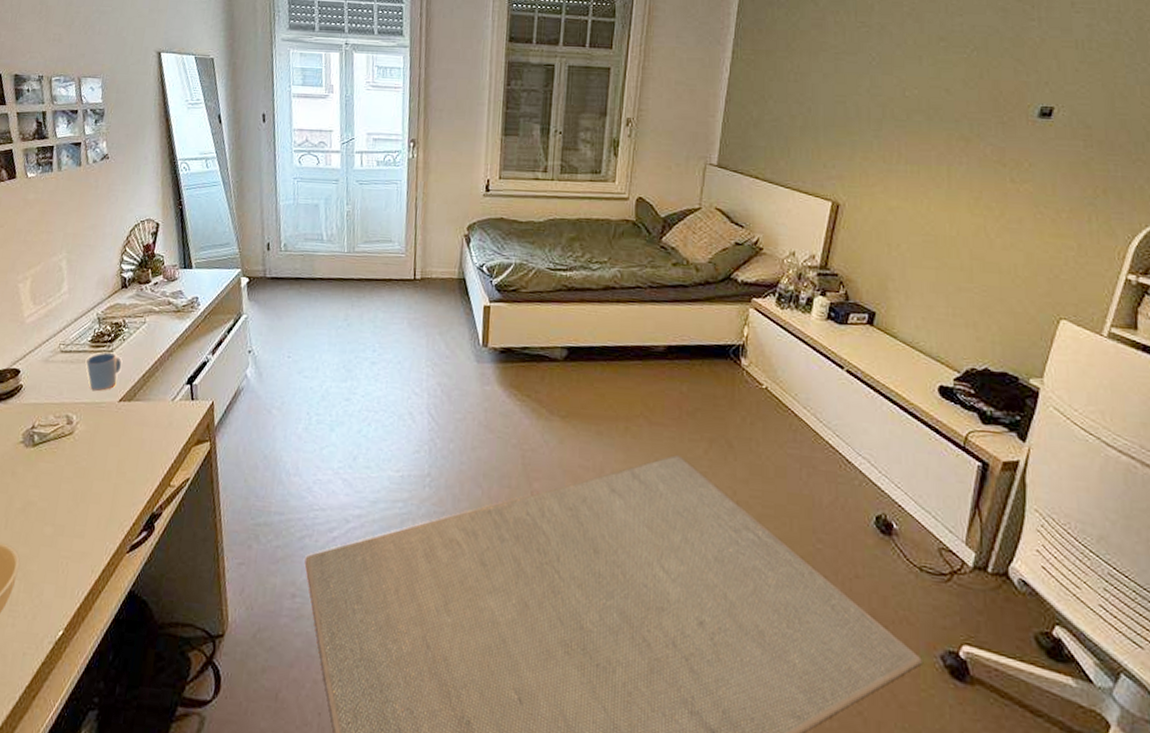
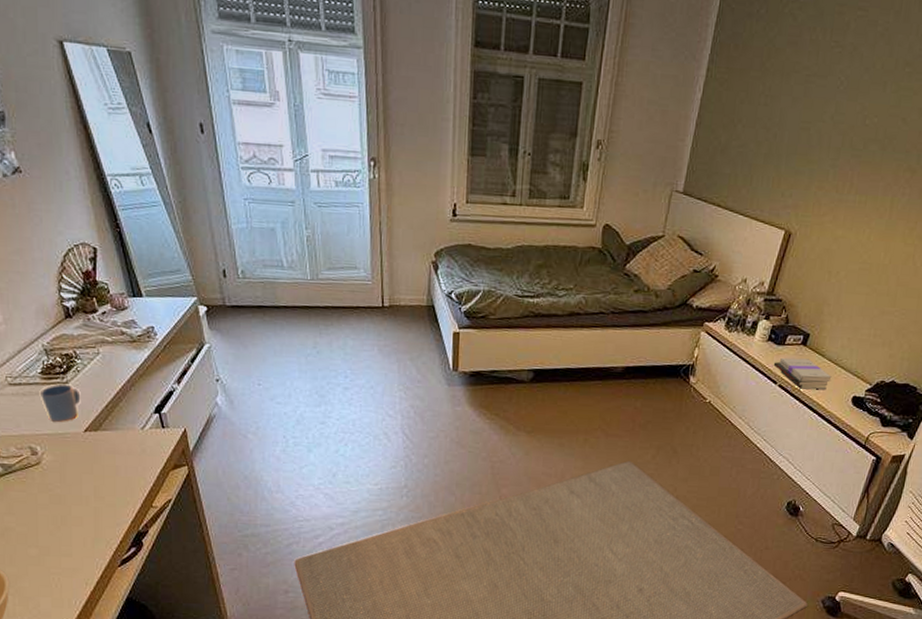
books: none [837,338,909,378] -> present [773,357,832,390]

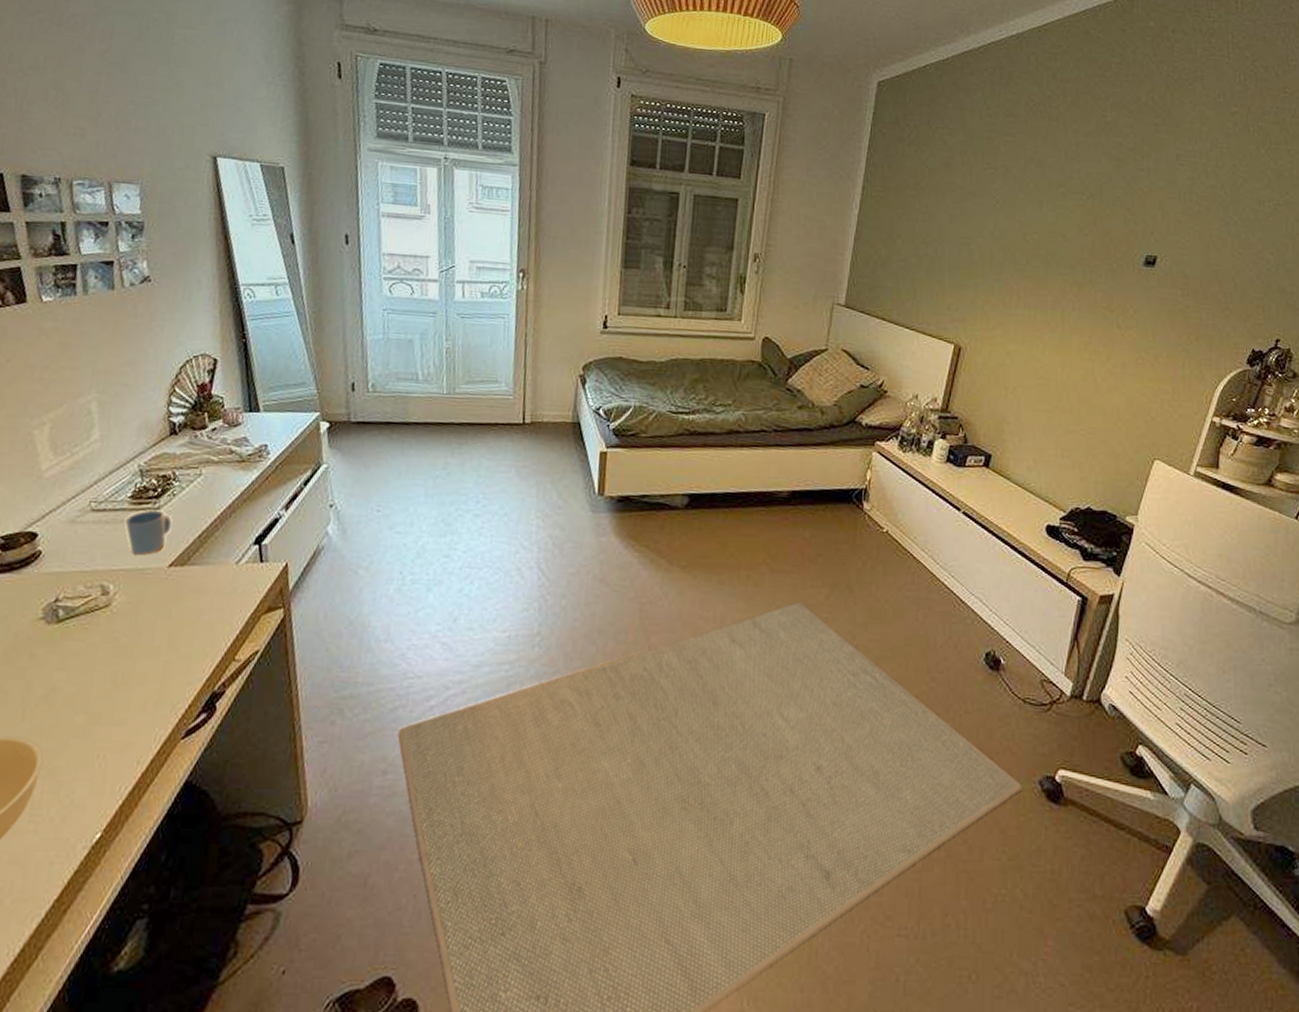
books: present [773,357,832,390] -> none [955,481,1021,518]

